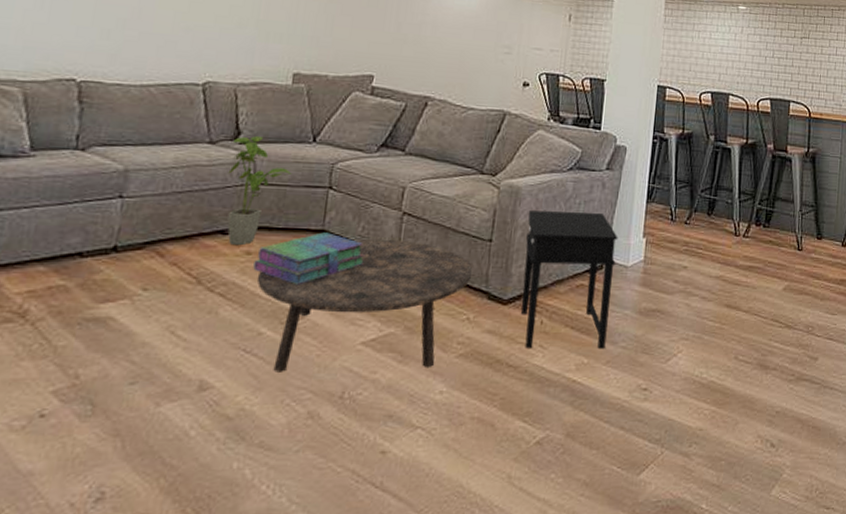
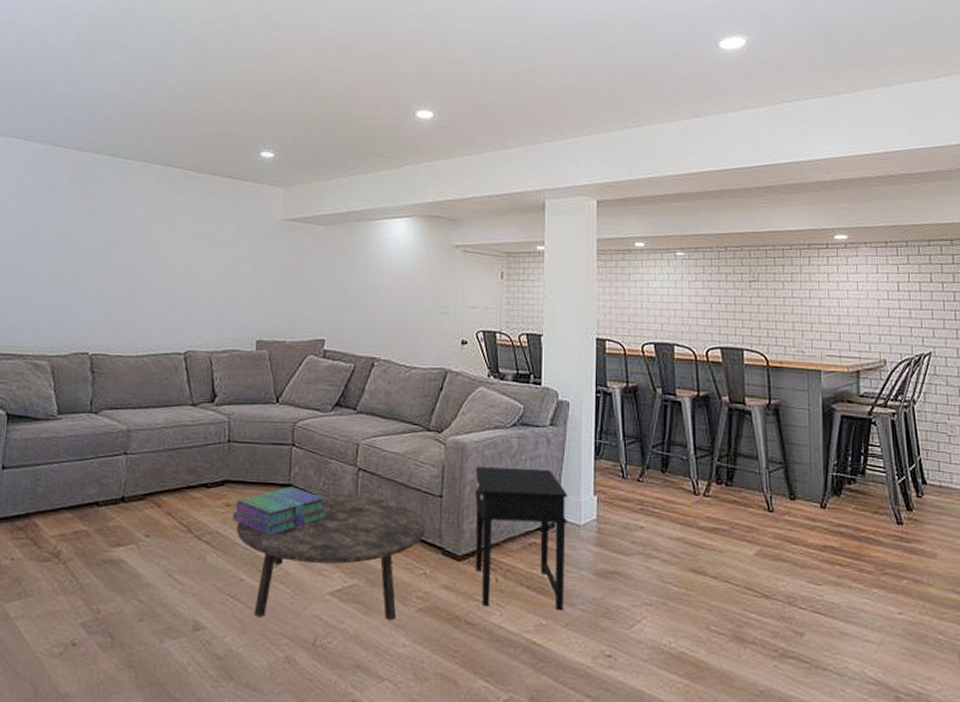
house plant: present [227,135,292,246] -> none [208,397,260,498]

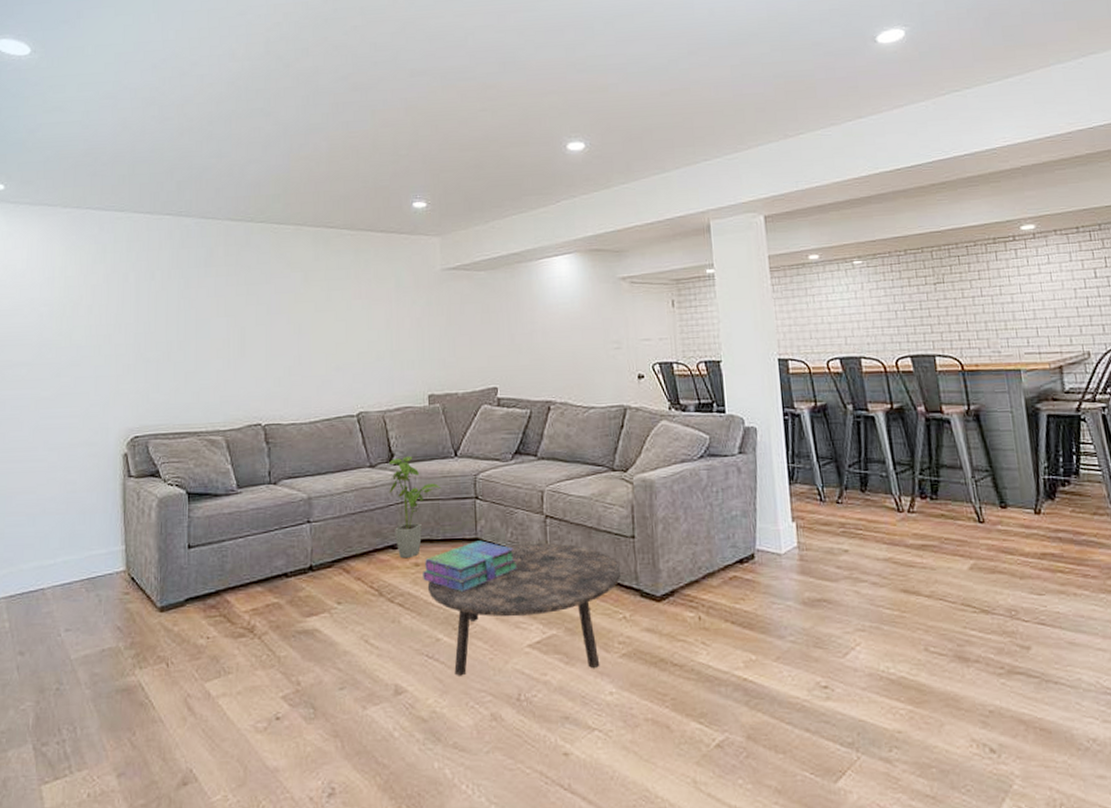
house plant: none [208,397,260,498] -> present [388,455,442,559]
side table: present [474,467,568,611] -> none [665,499,772,646]

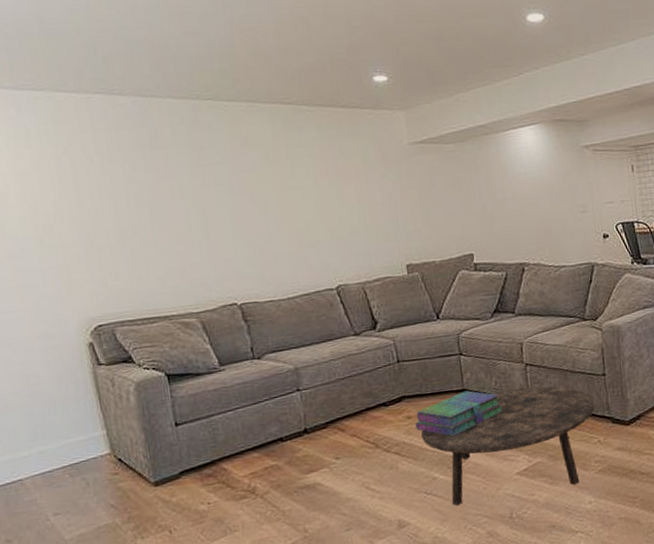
house plant: present [388,455,442,559] -> none [372,322,427,414]

